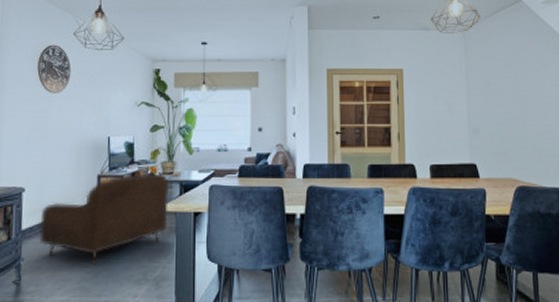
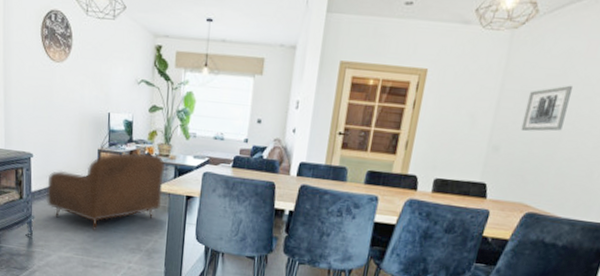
wall art: none [490,72,525,114] -> present [521,85,574,132]

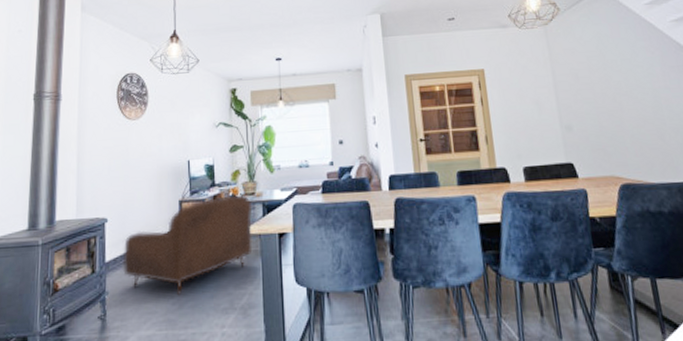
wall art: present [521,85,574,132] -> none [578,62,619,109]

